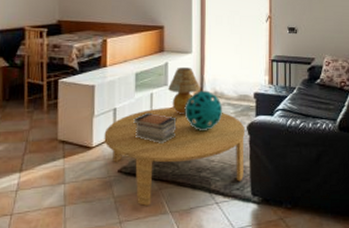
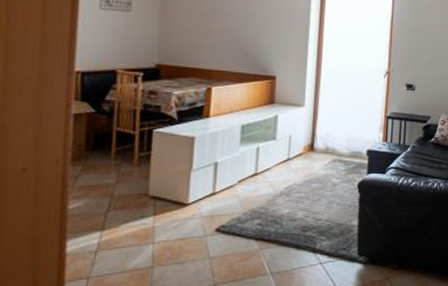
coffee table: present [104,107,246,206] -> none [202,163,356,267]
book stack: present [133,112,177,145] -> none [236,167,284,202]
table lamp: present [168,68,201,115] -> none [276,121,312,171]
decorative sphere: present [184,90,223,131] -> none [292,146,334,189]

